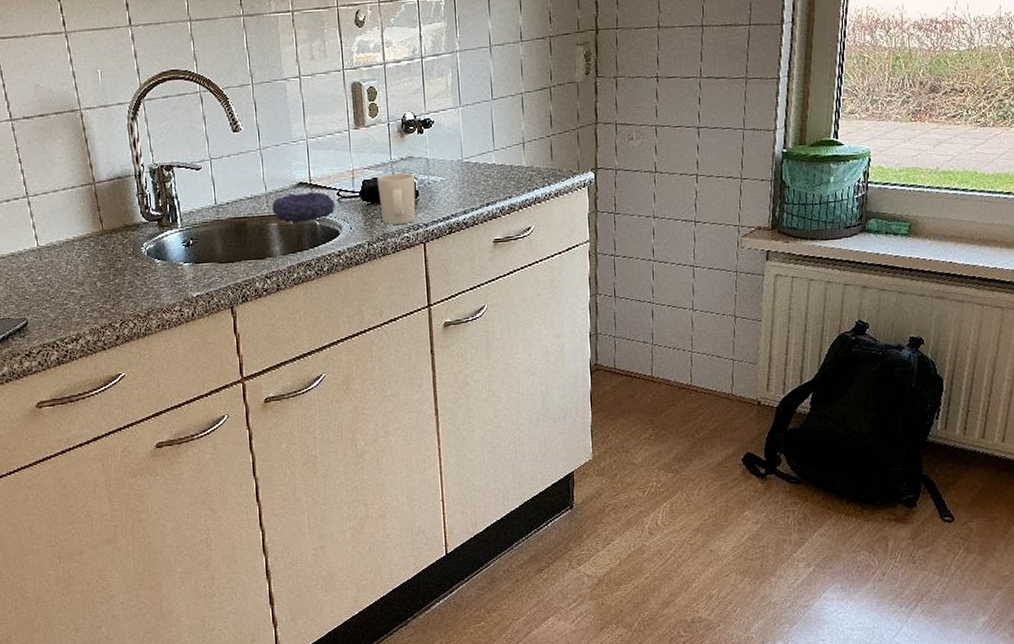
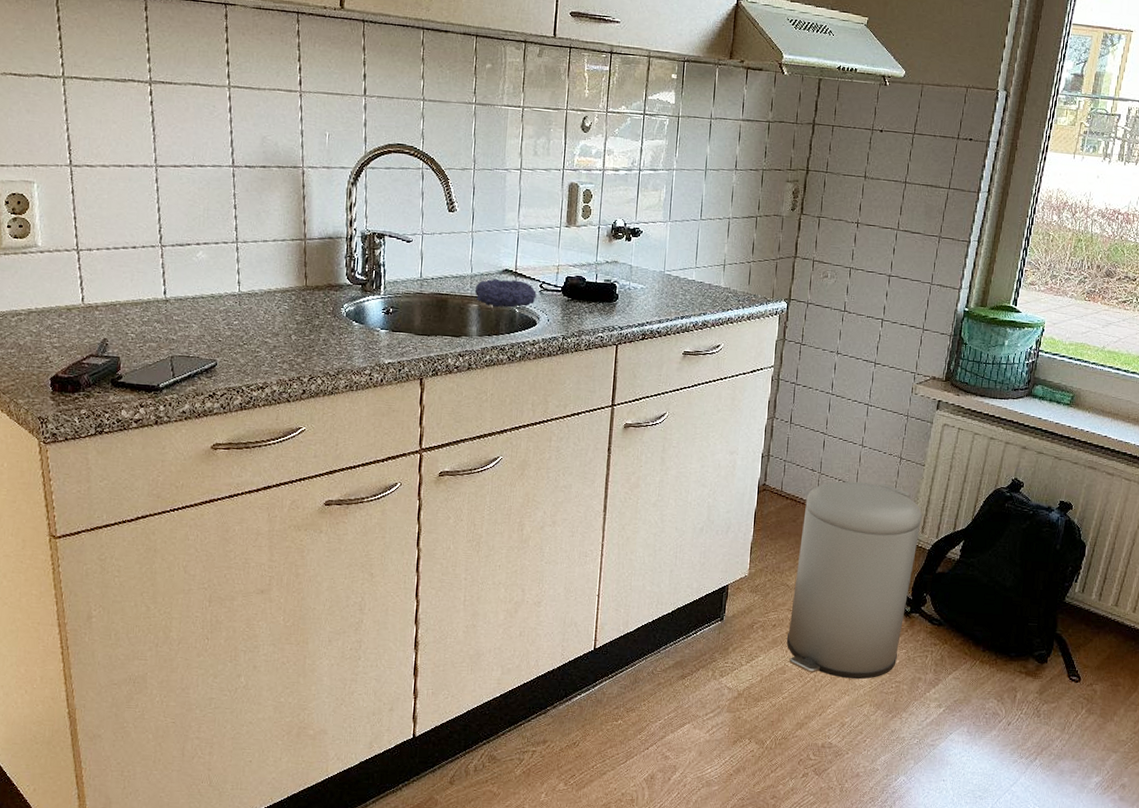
mug: present [377,173,416,225] -> none [580,274,617,324]
pedal bin: none [641,346,766,550] -> present [787,481,923,679]

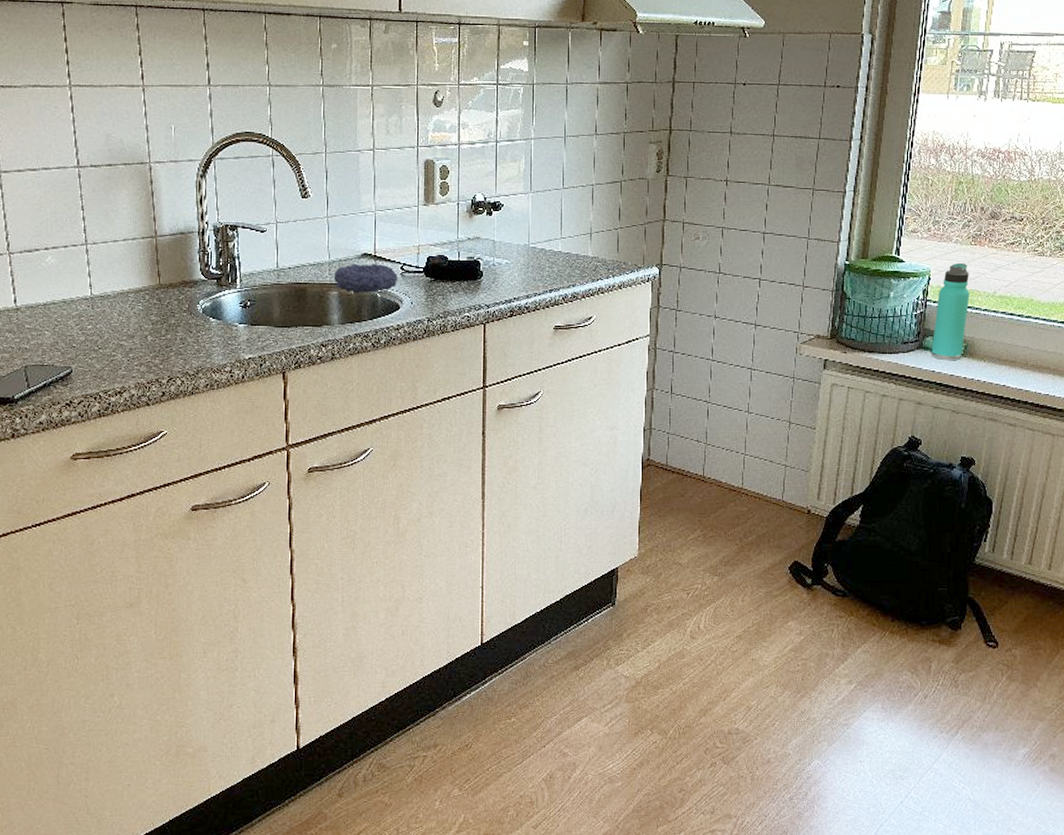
pedal bin: present [787,481,923,679] -> none [684,450,817,658]
thermos bottle: none [1039,316,1081,410] -> present [931,262,970,361]

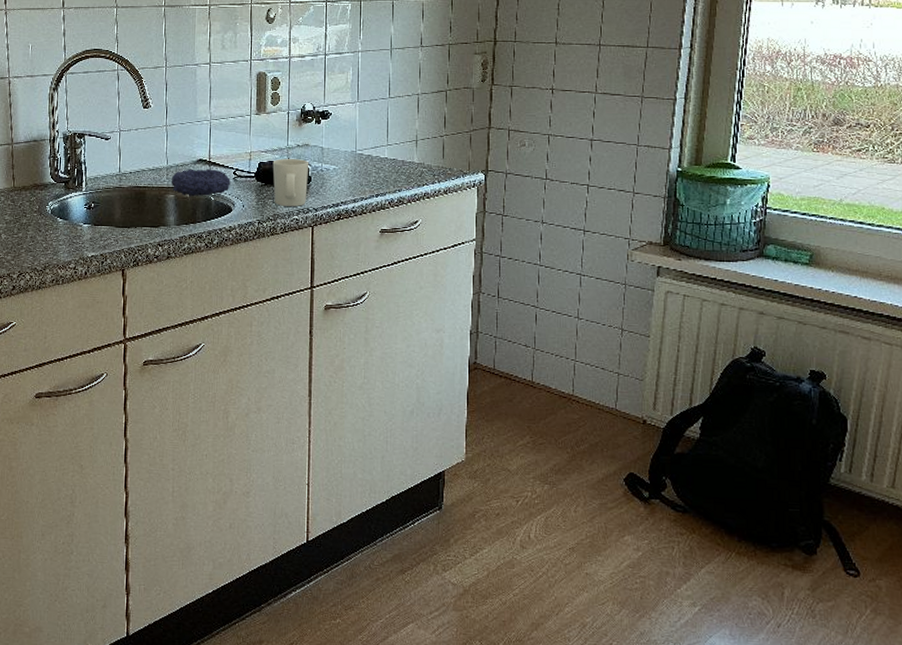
mug: none [442,253,481,303] -> present [272,159,309,207]
thermos bottle: present [931,262,970,361] -> none [773,169,814,270]

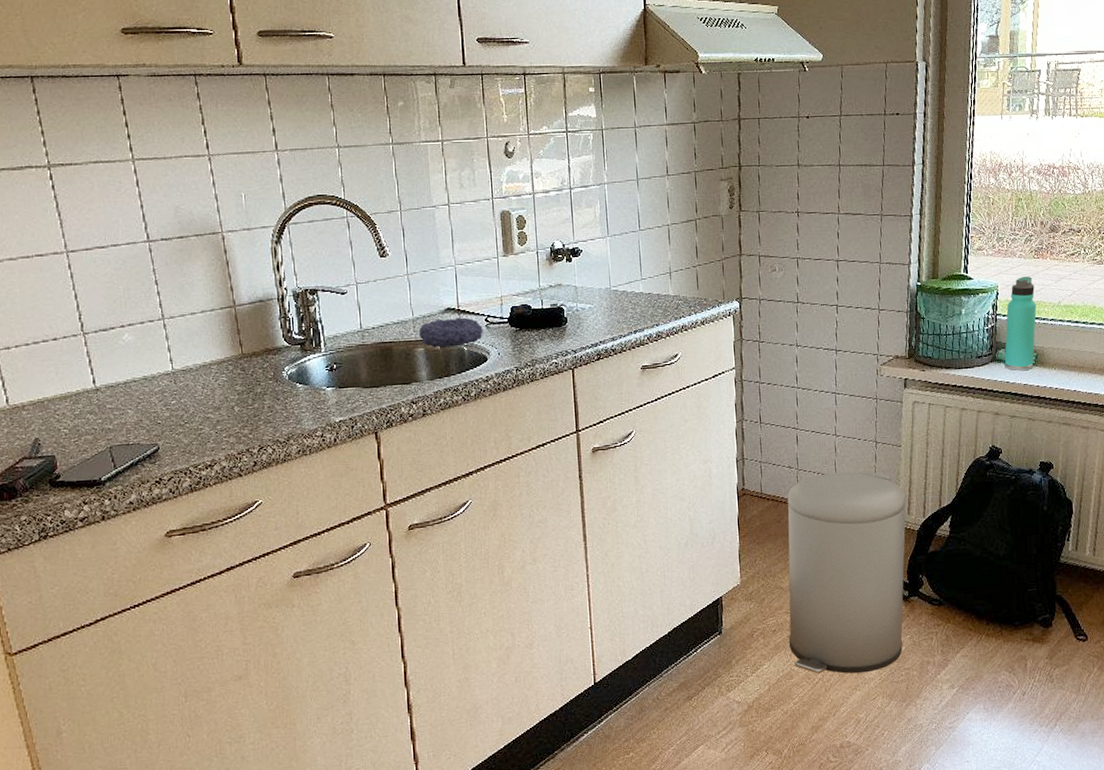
mug: present [272,159,309,207] -> none [525,300,564,351]
pedal bin: none [513,356,653,573] -> present [787,471,907,674]
thermos bottle: none [773,169,814,270] -> present [1004,276,1037,371]

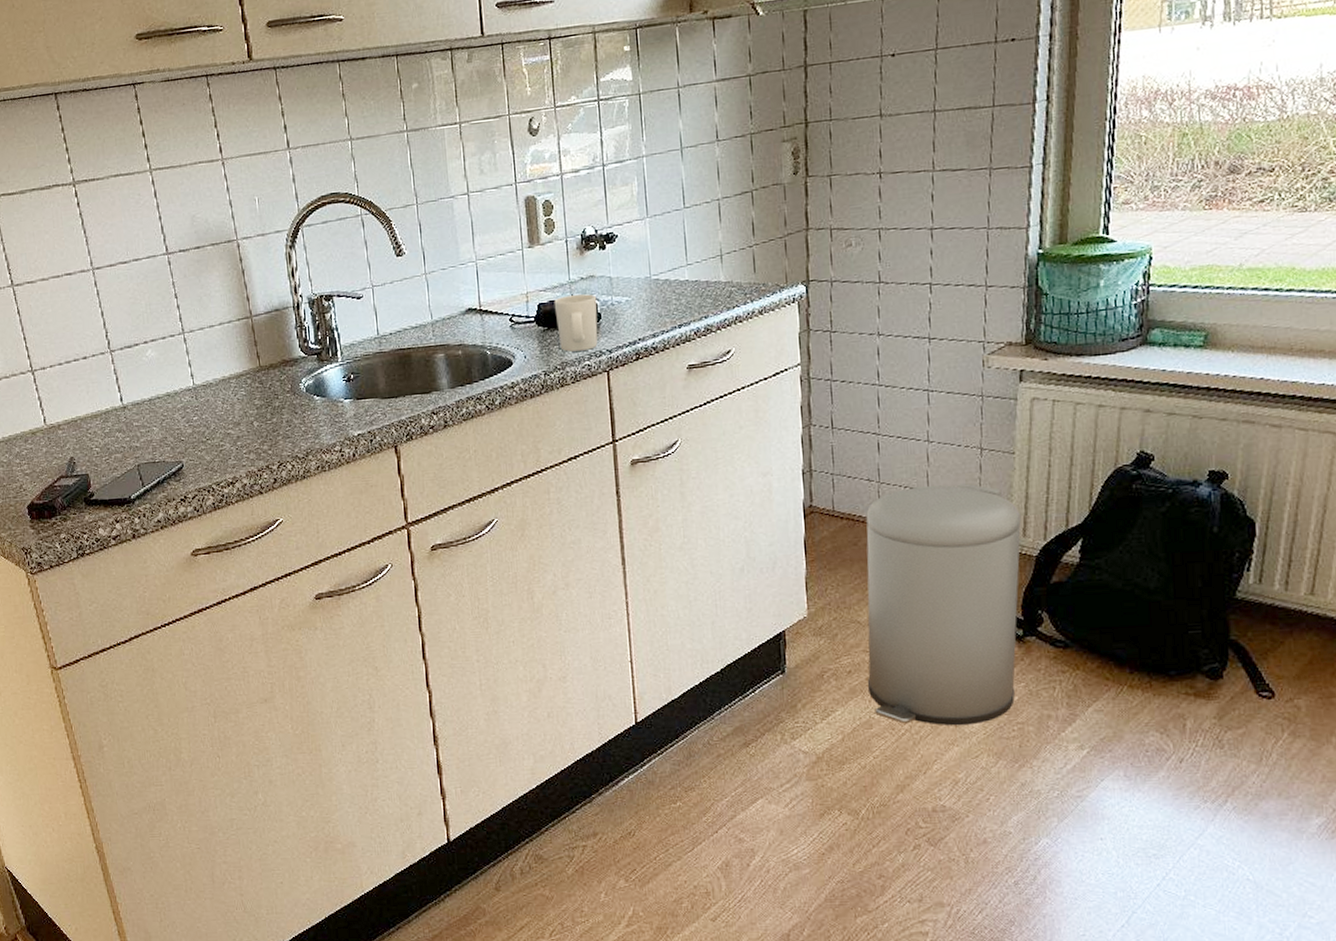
sponge: present [418,317,483,349] -> none [438,318,508,354]
mug: none [525,300,564,351] -> present [554,294,598,352]
thermos bottle: present [1004,276,1037,371] -> none [1159,233,1208,356]

